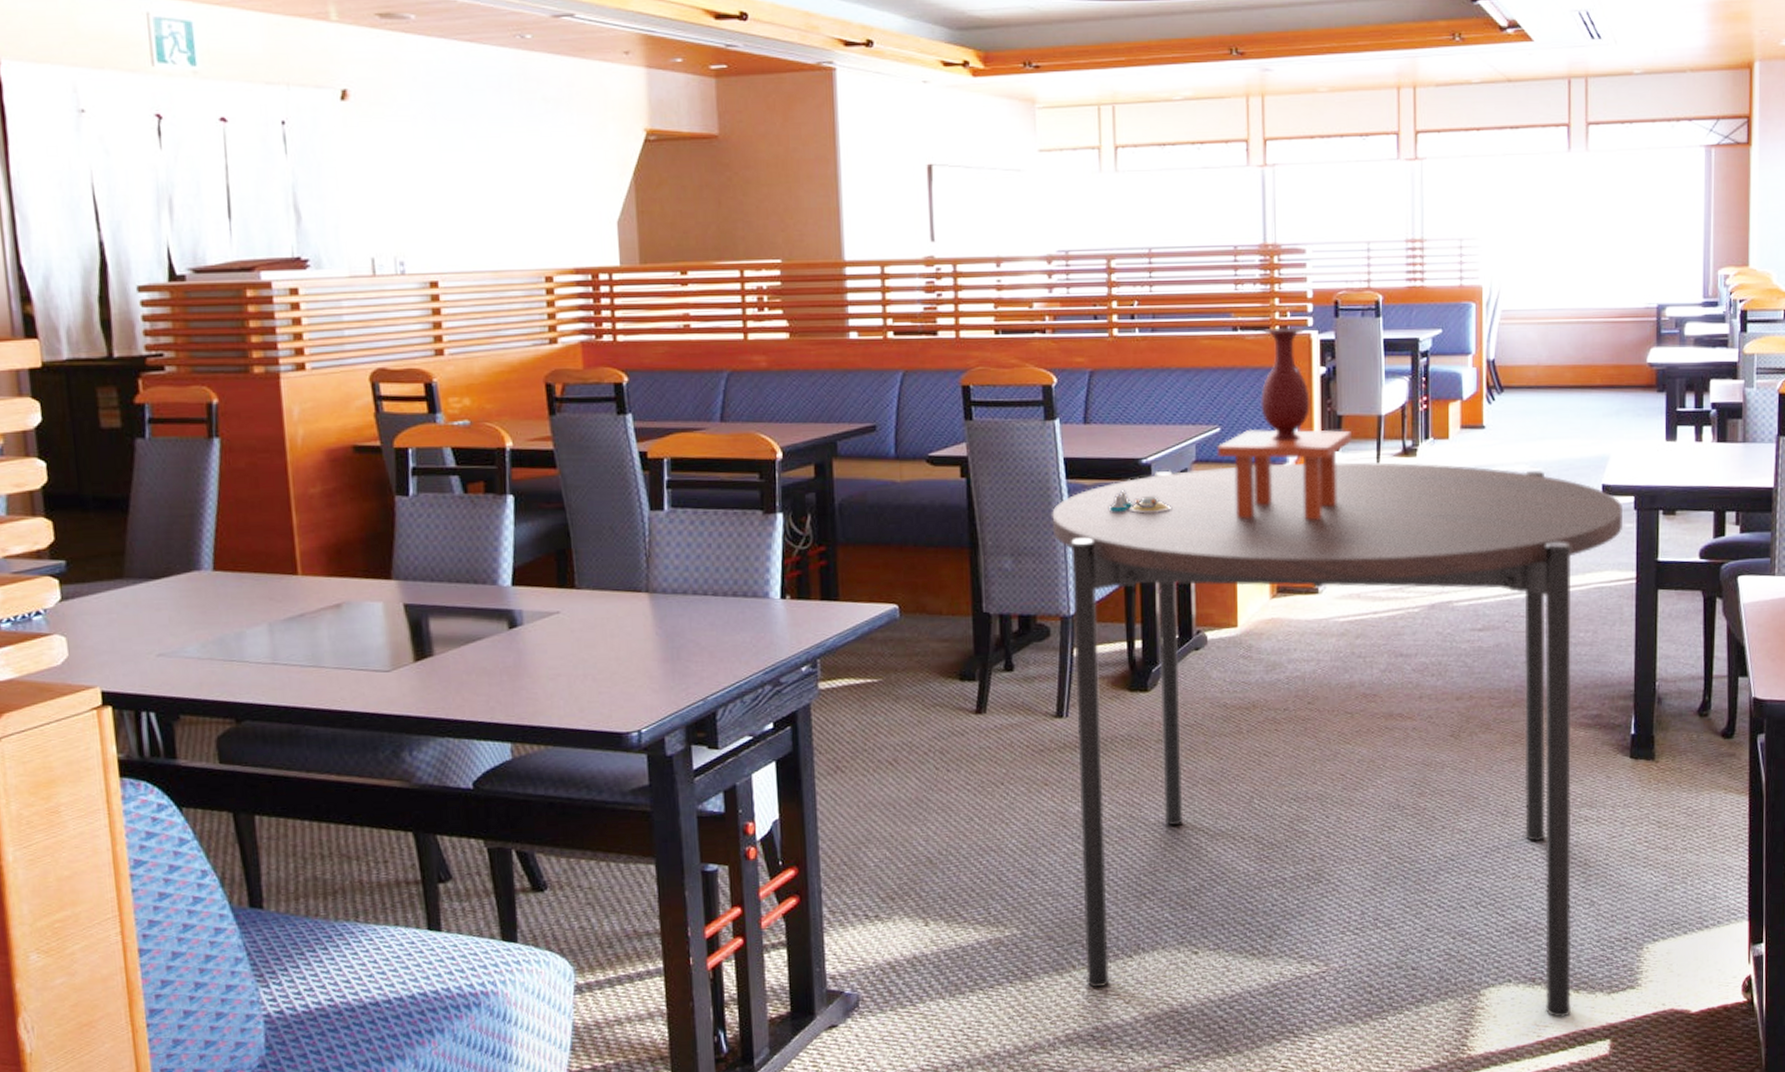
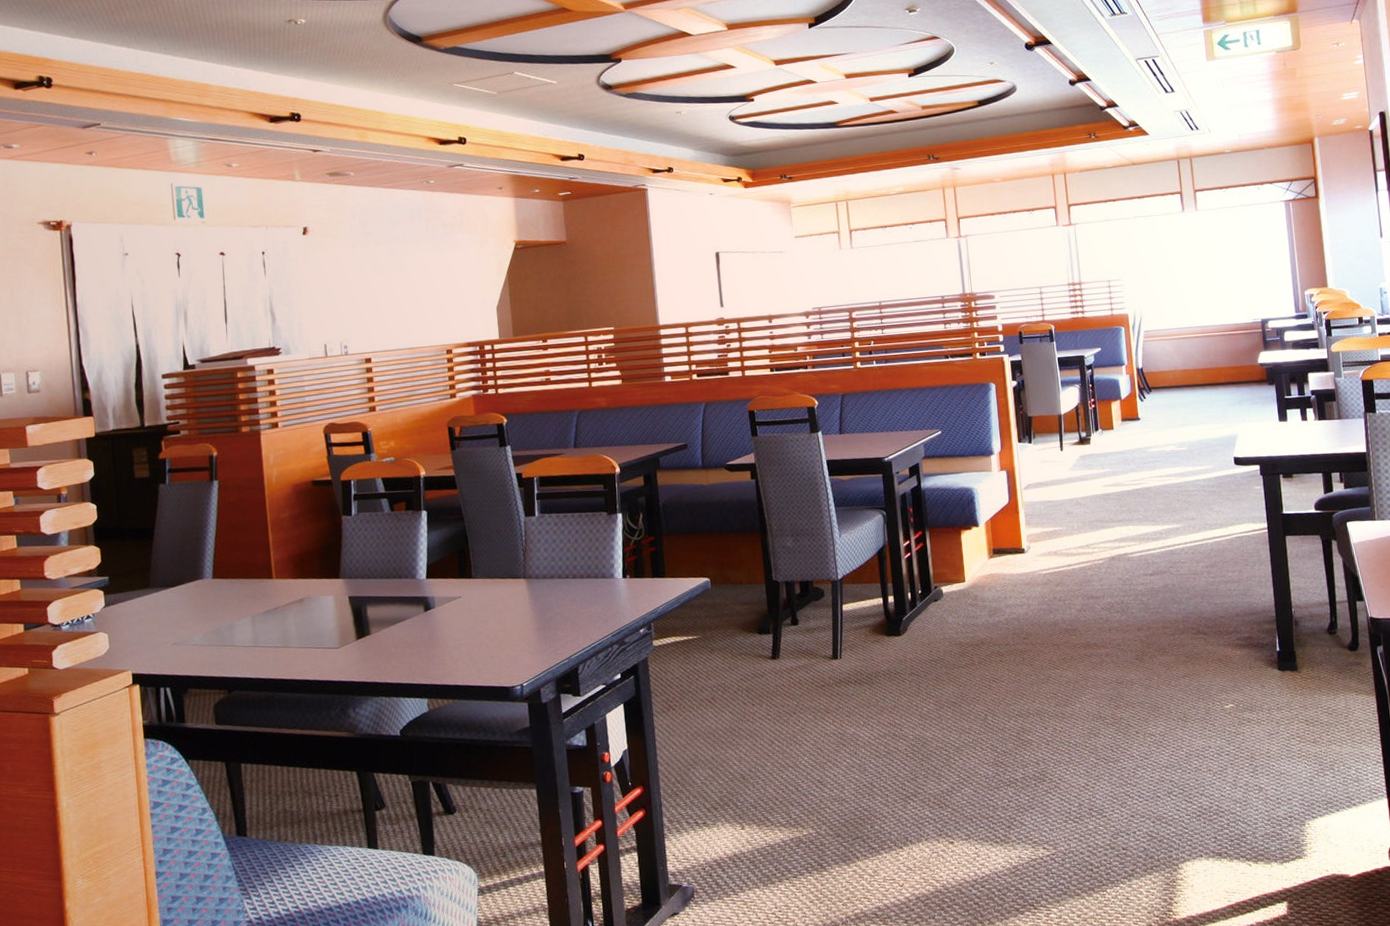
dining table: present [1052,461,1623,1019] -> none [820,449,1253,886]
salt and pepper shaker set: present [1109,490,1172,514] -> none [862,482,910,500]
vase: present [1217,327,1351,520] -> none [940,353,1040,498]

